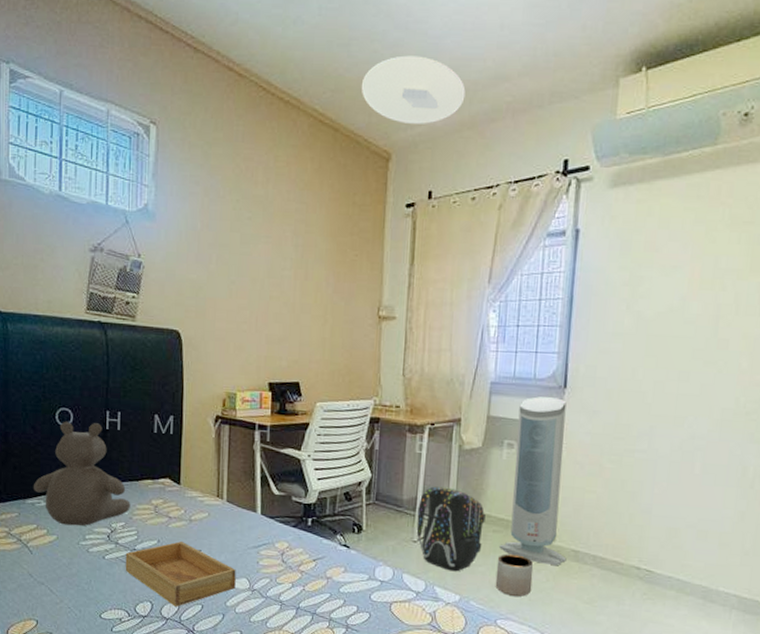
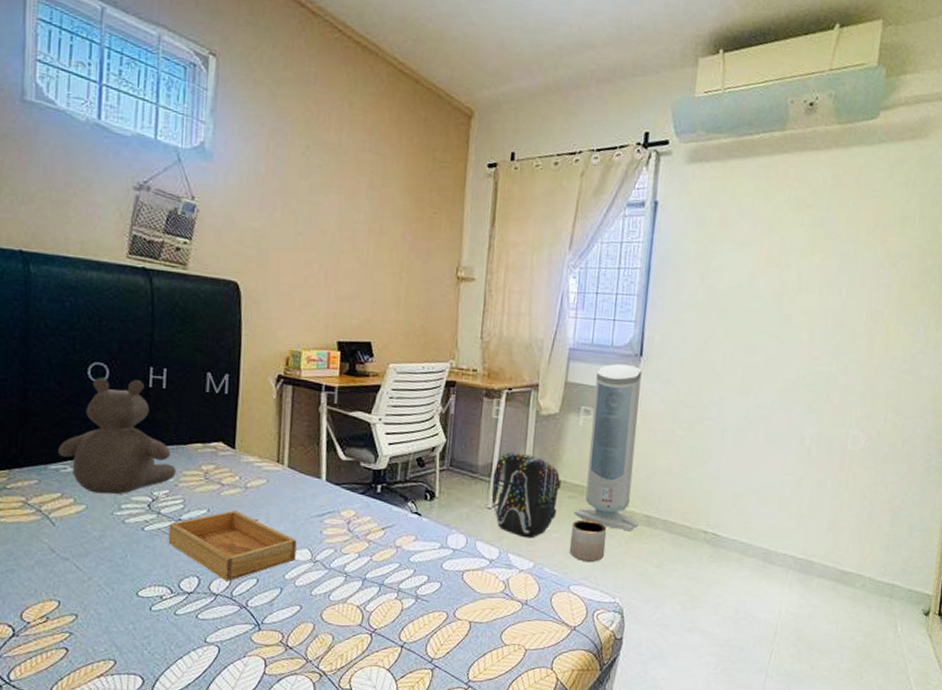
ceiling light: present [361,55,466,124] -> none [444,12,551,85]

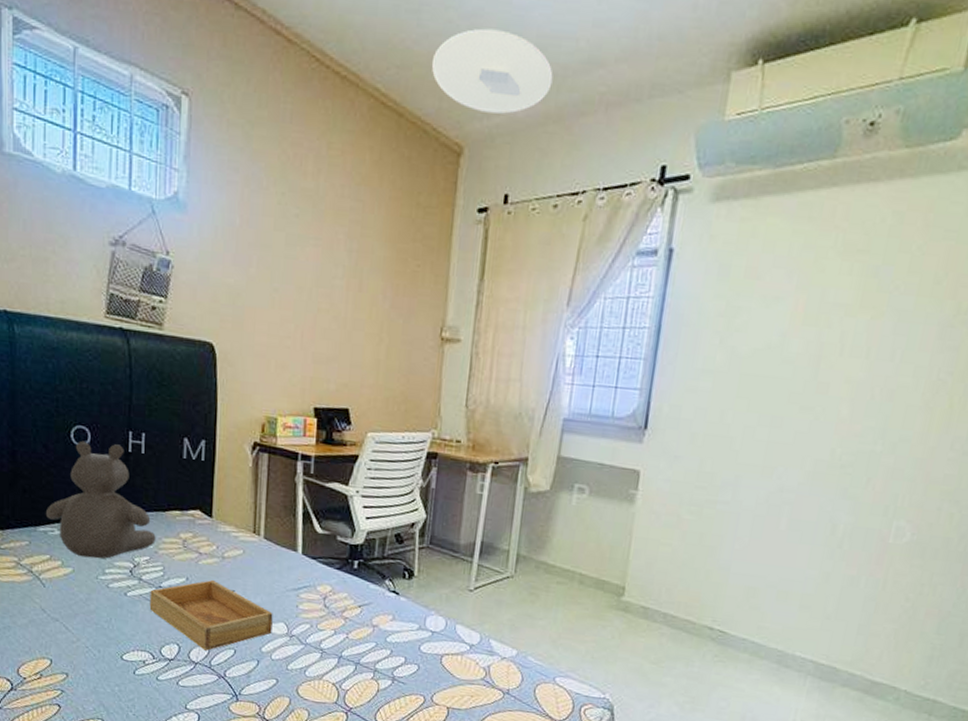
ceiling light: none [444,12,551,85] -> present [431,28,553,114]
backpack: present [491,452,561,539] -> none [473,531,550,625]
planter: present [569,520,606,563] -> none [556,608,598,654]
air purifier: present [574,364,642,530] -> none [563,437,646,622]

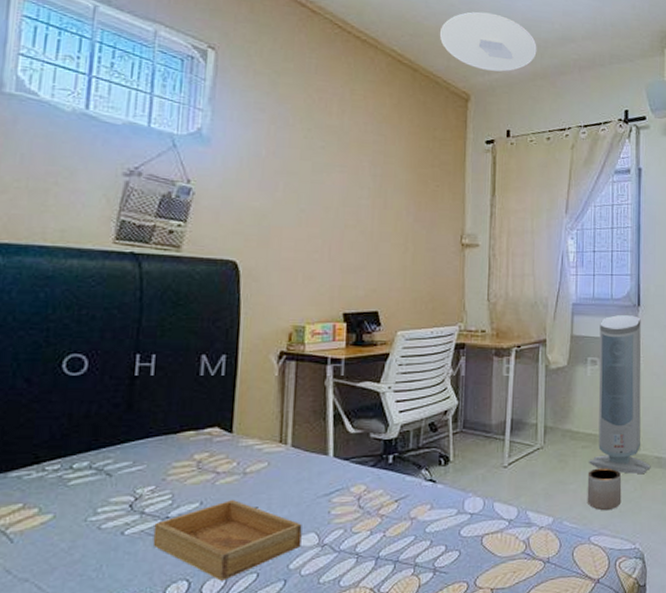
teddy bear: present [45,440,156,559] -> none [20,369,164,499]
planter: none [556,608,598,654] -> present [587,468,622,511]
air purifier: none [563,437,646,622] -> present [589,315,651,474]

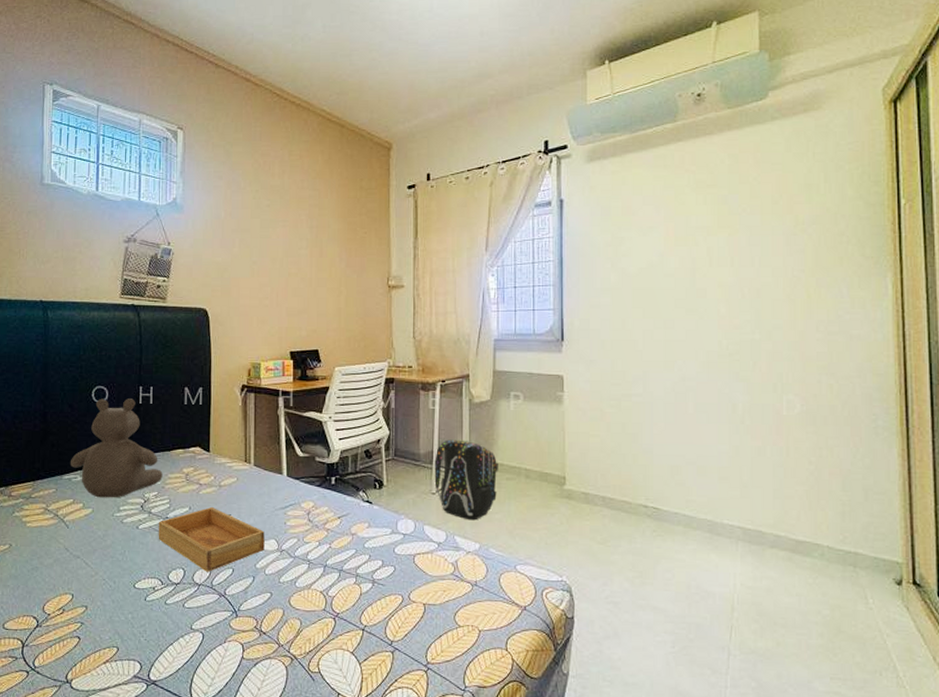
teddy bear: none [20,369,164,499] -> present [70,398,163,498]
ceiling light: present [439,11,537,72] -> none [362,61,454,118]
backpack: none [506,408,574,493] -> present [434,439,498,521]
planter: present [587,468,622,511] -> none [512,500,547,542]
air purifier: present [589,315,651,474] -> none [514,350,578,508]

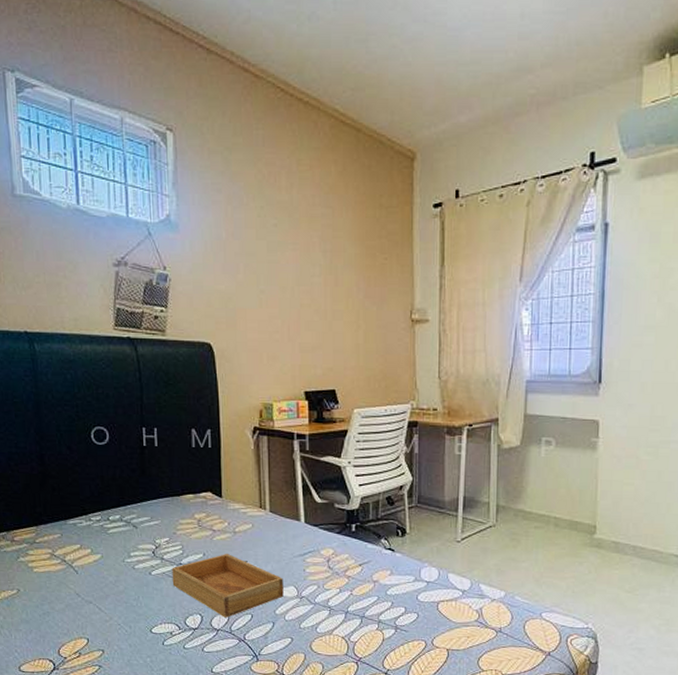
teddy bear: present [70,398,163,498] -> none [73,440,173,544]
backpack: present [434,439,498,521] -> none [459,486,527,569]

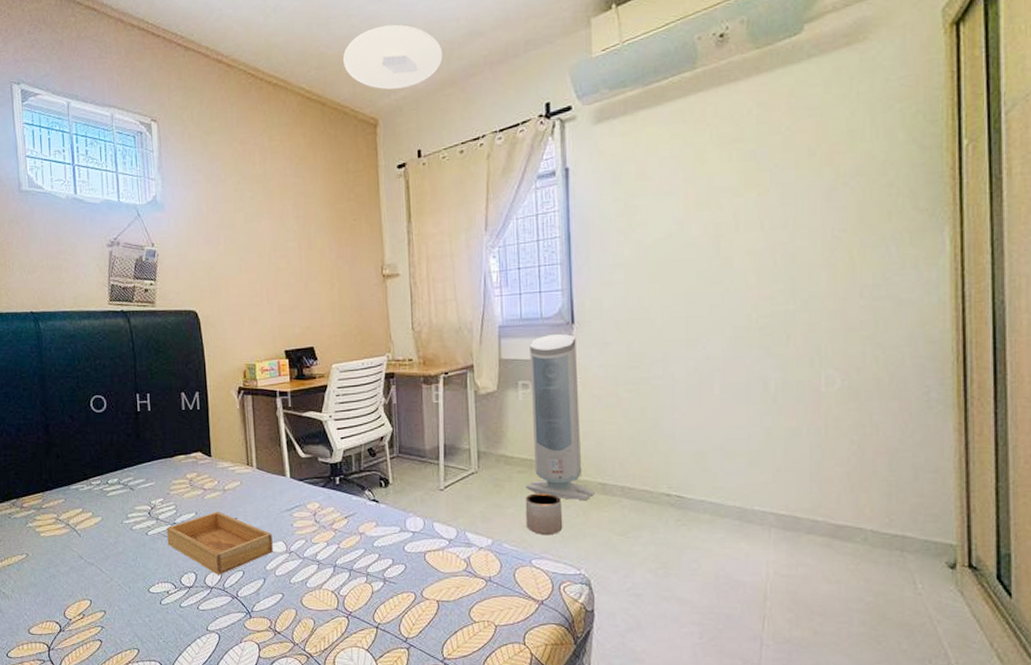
ceiling light: none [381,49,488,121] -> present [342,24,443,90]
planter: none [539,549,575,590] -> present [525,493,563,536]
air purifier: none [542,393,607,557] -> present [526,334,594,500]

